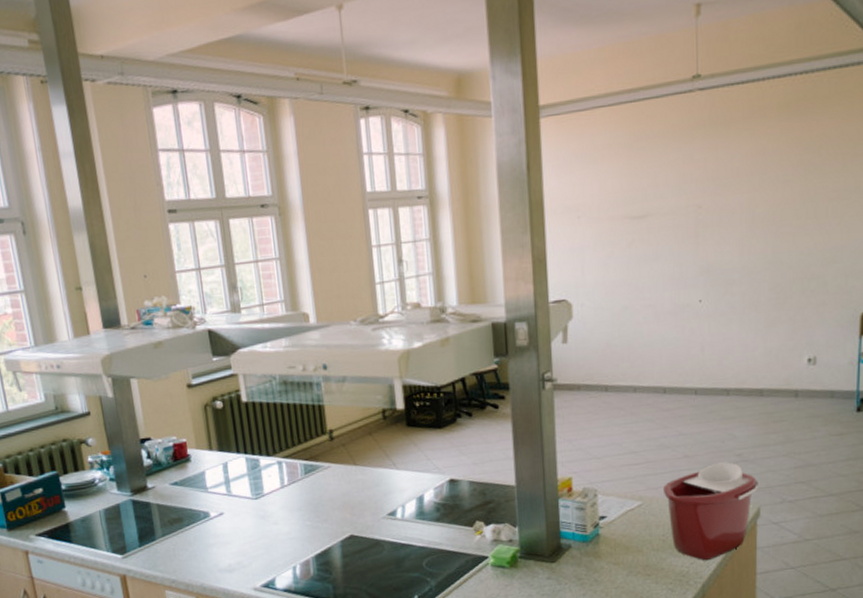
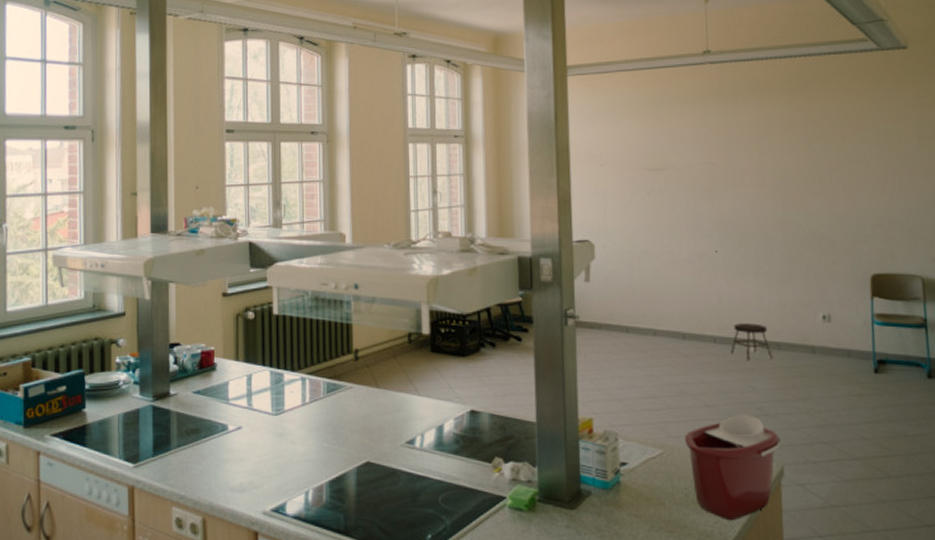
stool: none [712,371,754,410] -> present [731,322,773,361]

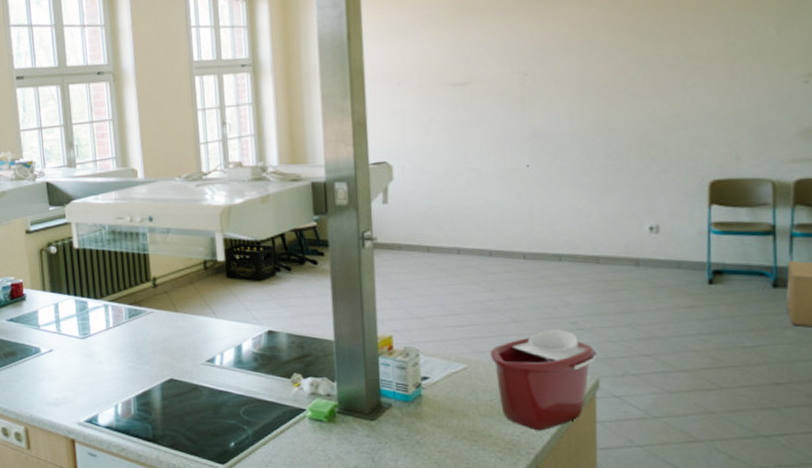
stool: present [731,322,773,361] -> none [543,237,590,276]

